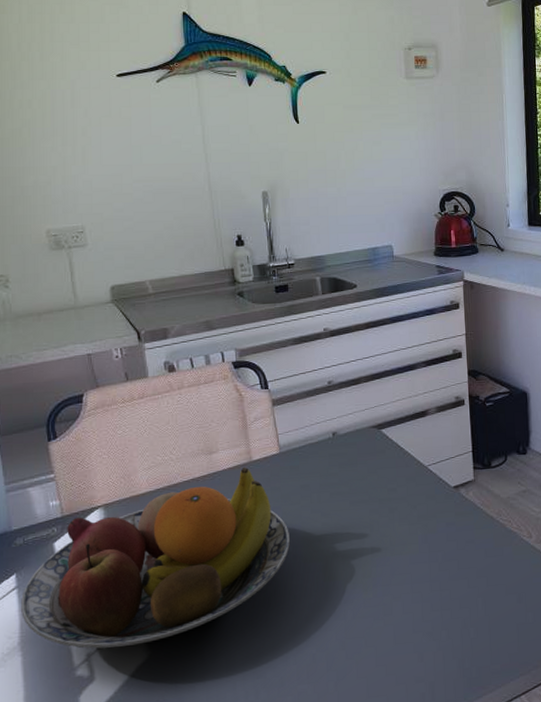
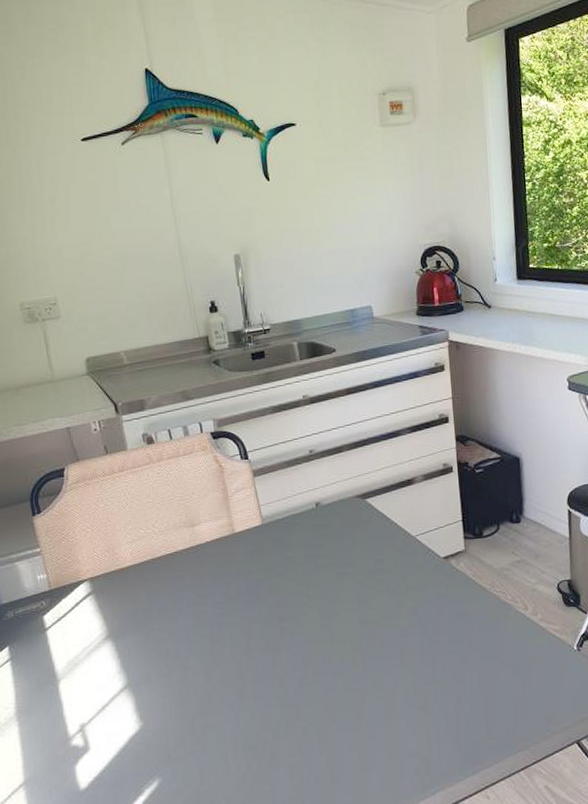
fruit bowl: present [21,466,290,649] -> none [15,539,276,720]

